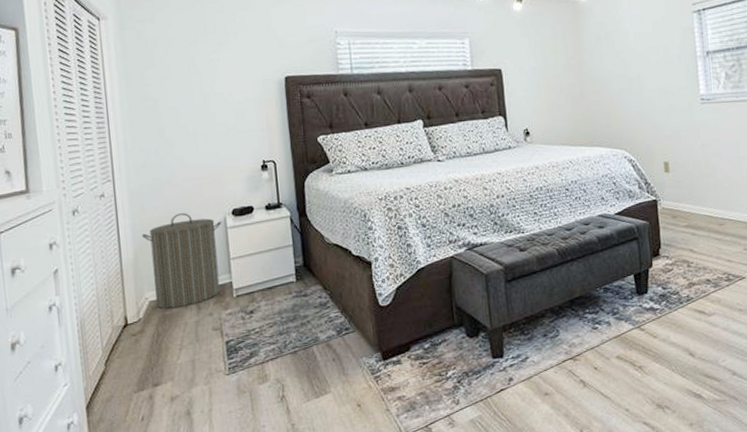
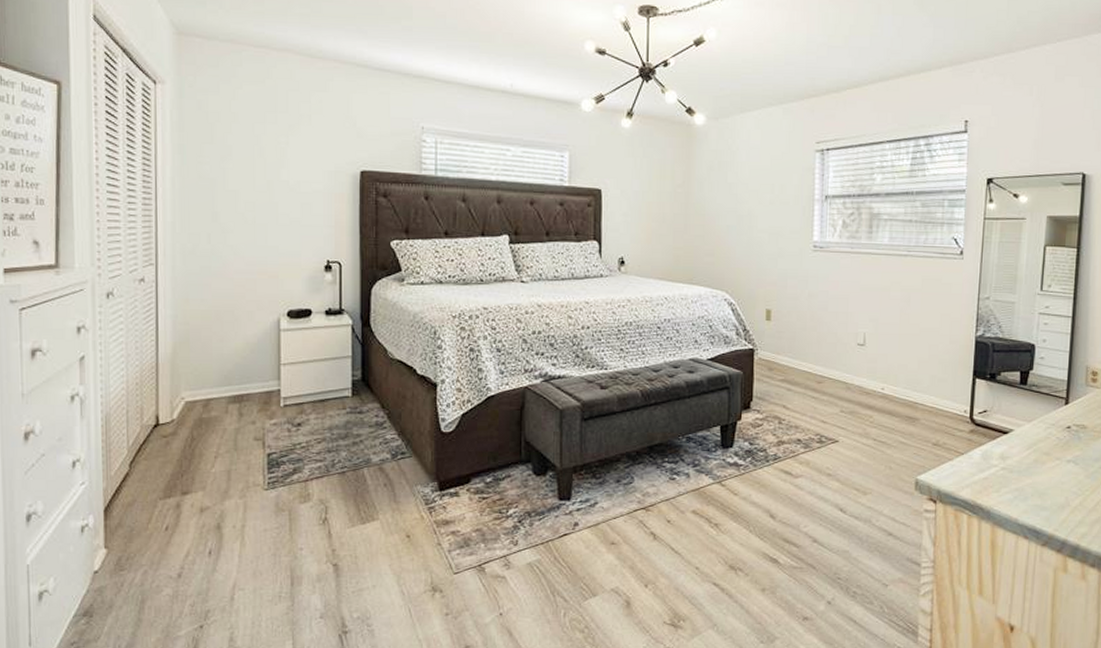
laundry hamper: present [141,213,222,309] -> none [182,309,275,412]

